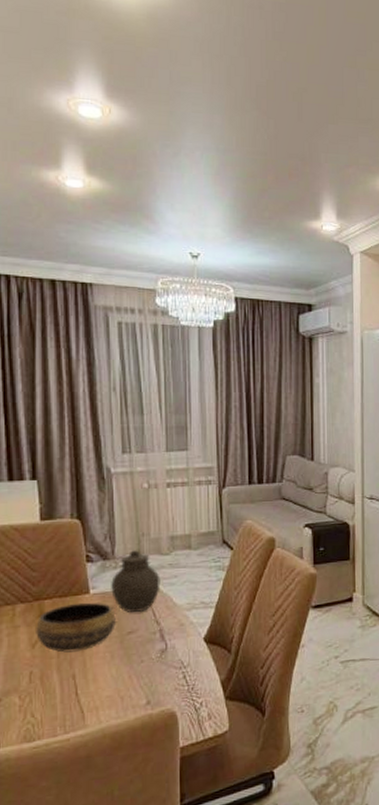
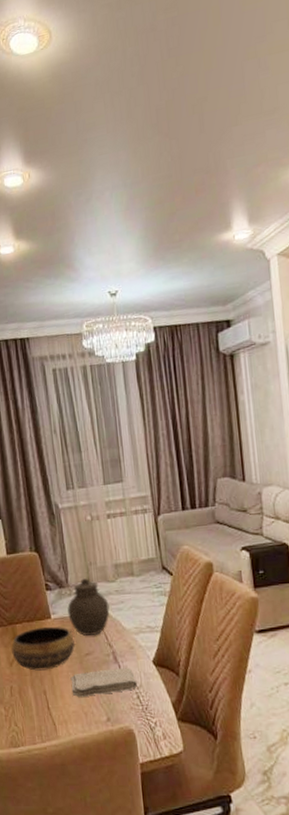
washcloth: none [107,646,186,680] -> present [70,668,138,697]

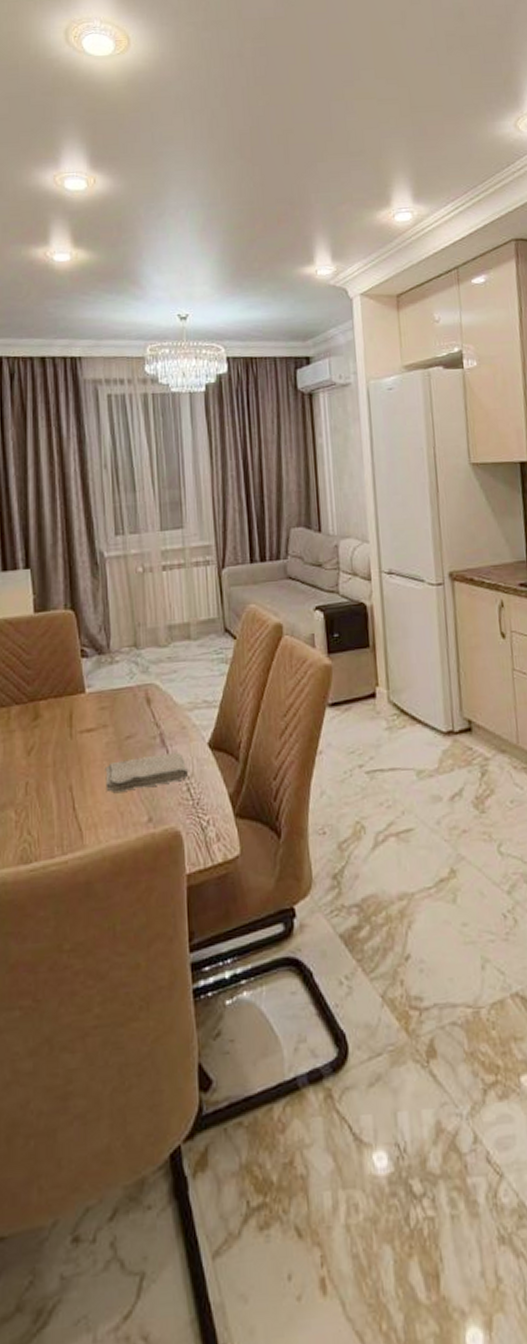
bowl: present [11,626,75,671] -> none [31,702,113,761]
jar: present [67,578,110,636] -> none [106,642,159,714]

